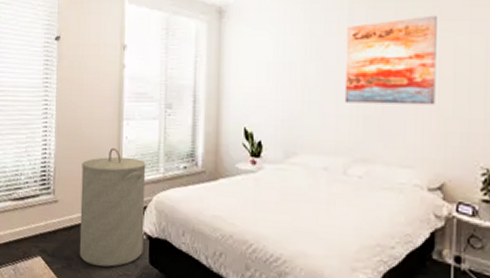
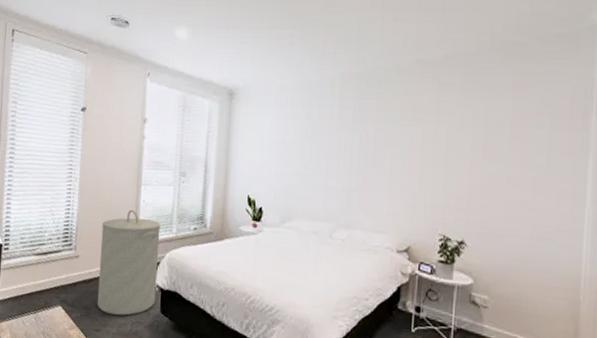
wall art: present [344,15,437,105] -> none [332,107,410,182]

